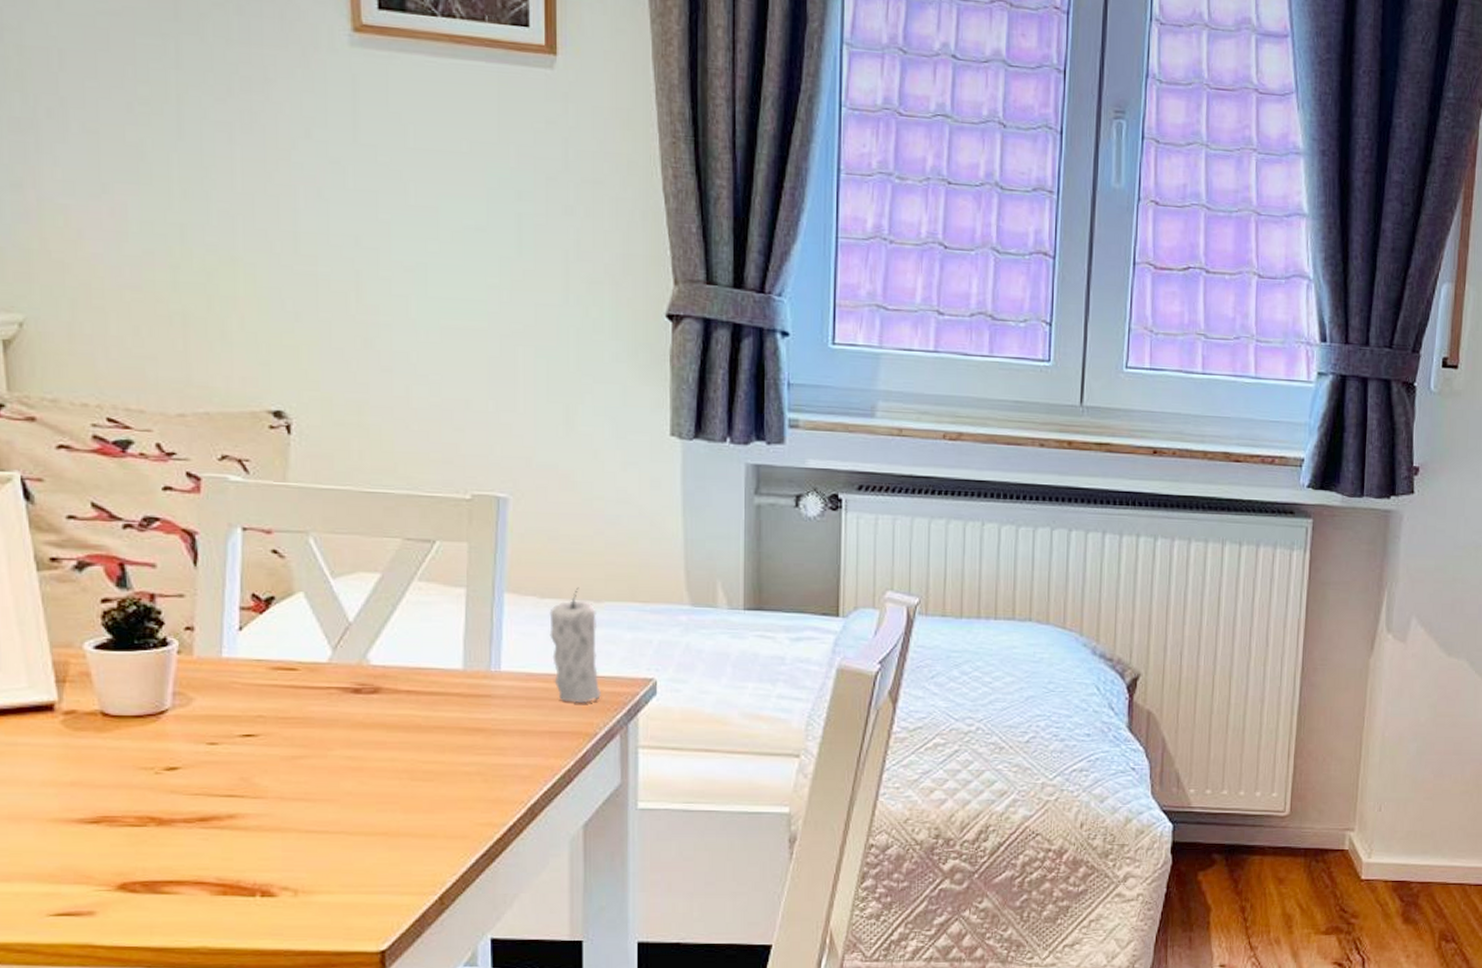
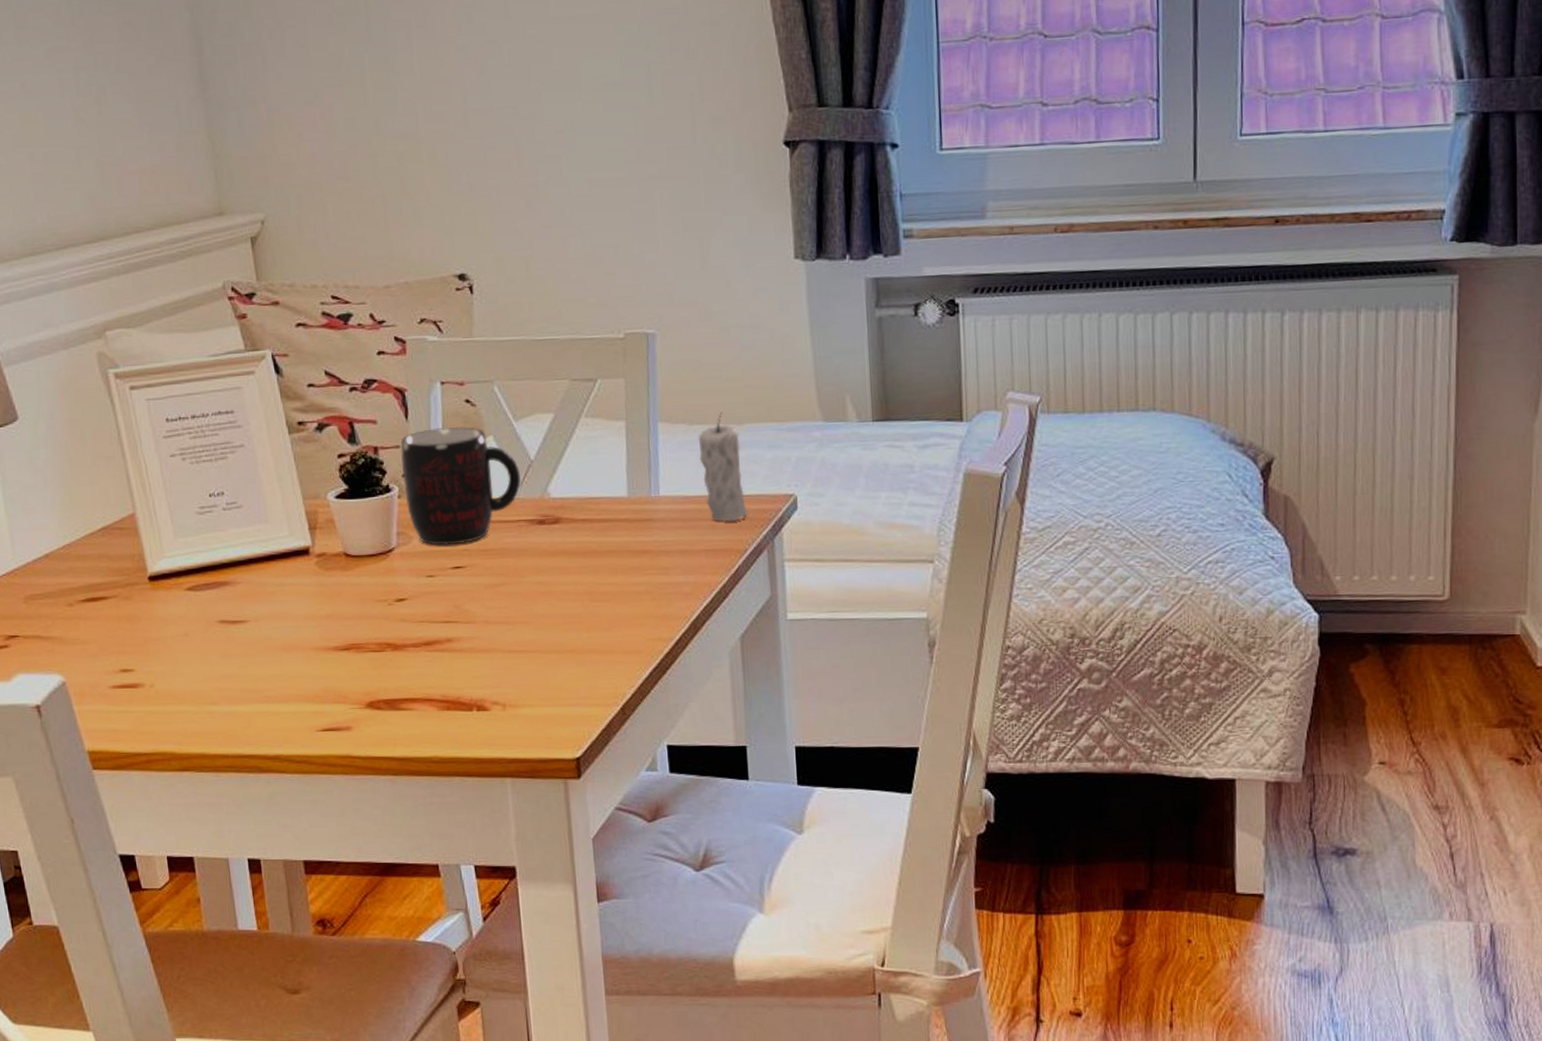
mug: none [184,578,334,710] -> present [400,426,521,546]

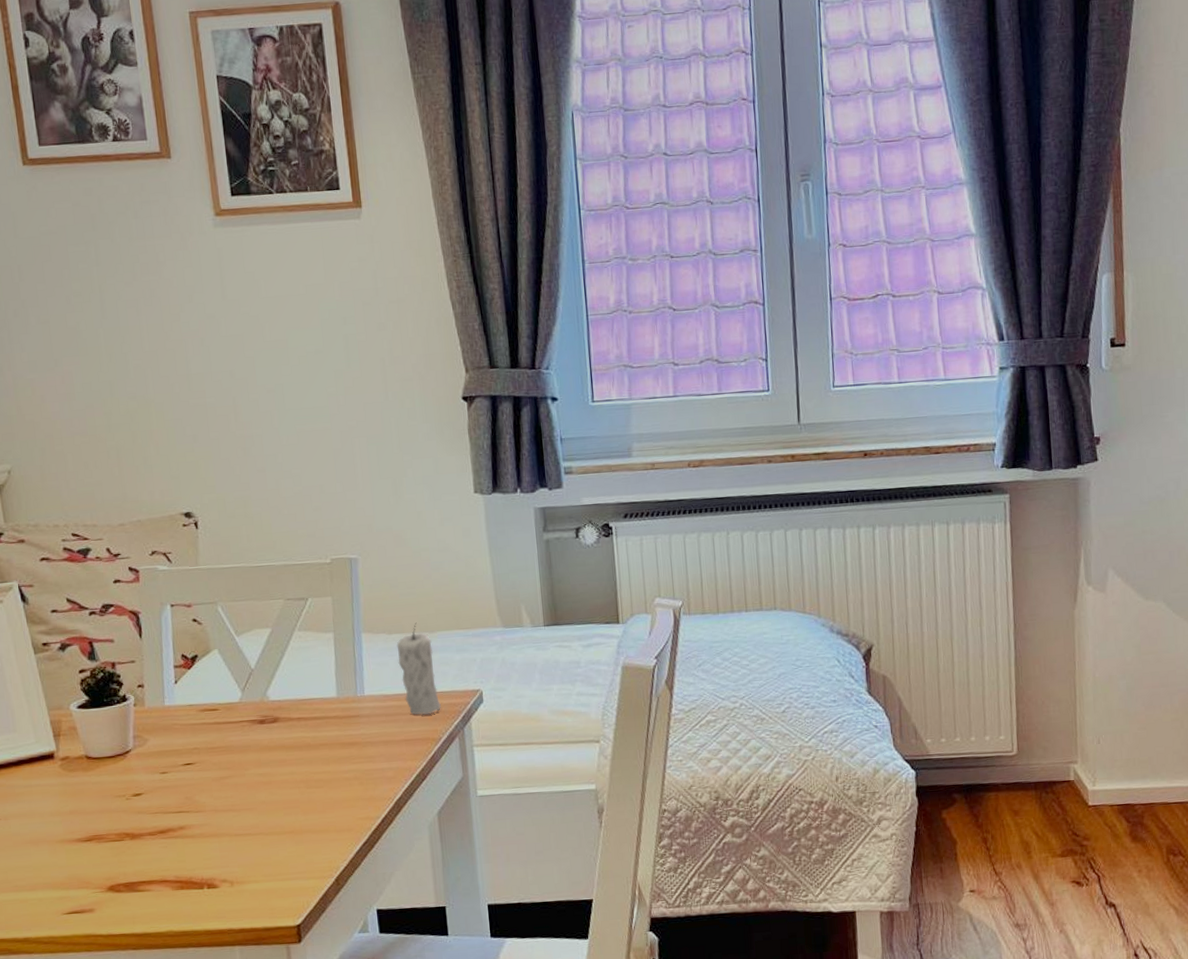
mug: present [400,426,521,546] -> none [135,642,243,746]

